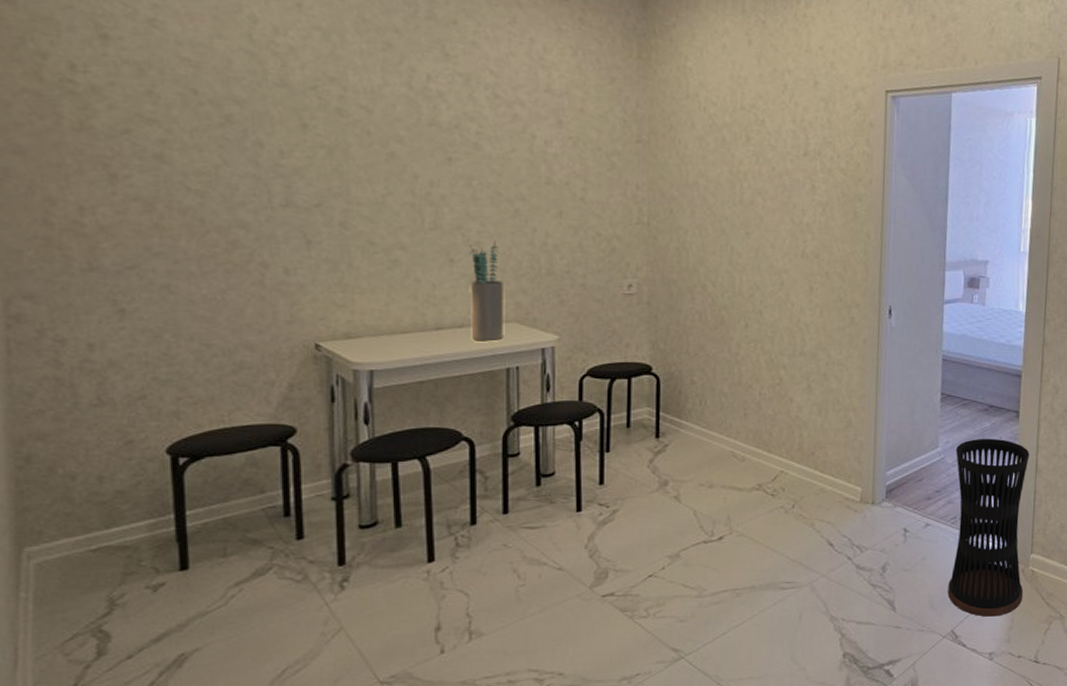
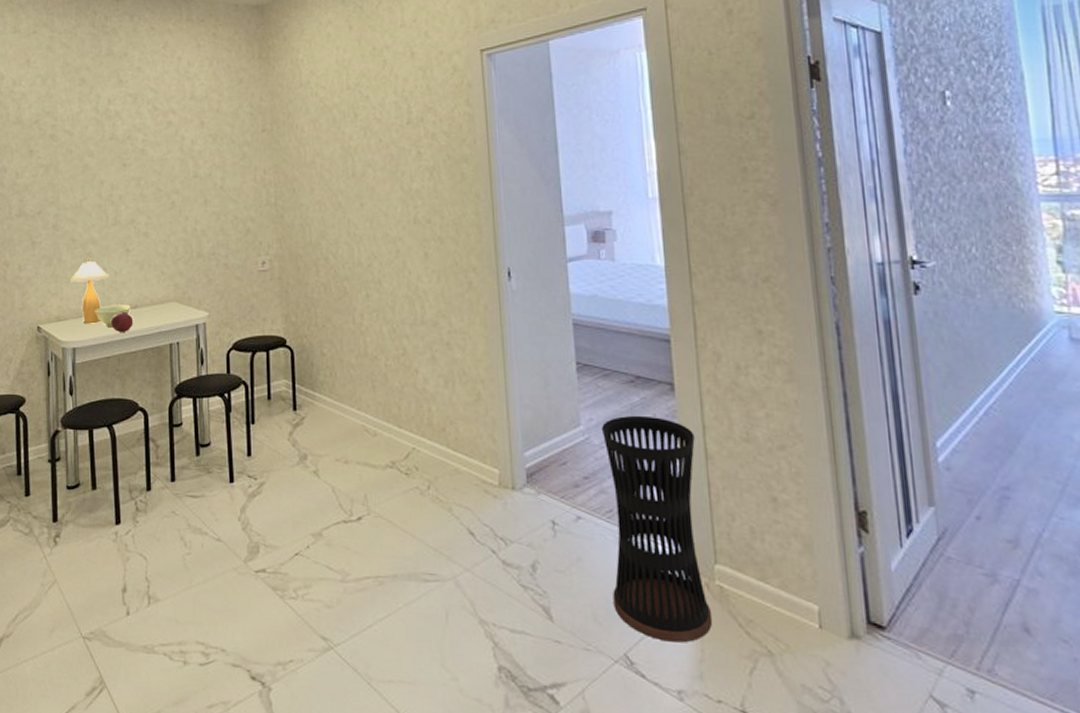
table lamp: none [367,266,423,343] -> present [71,258,108,324]
bowl: none [403,322,454,349] -> present [95,305,131,328]
fruit: none [426,330,458,354] -> present [111,311,133,332]
vase: present [469,241,504,342] -> none [140,230,166,320]

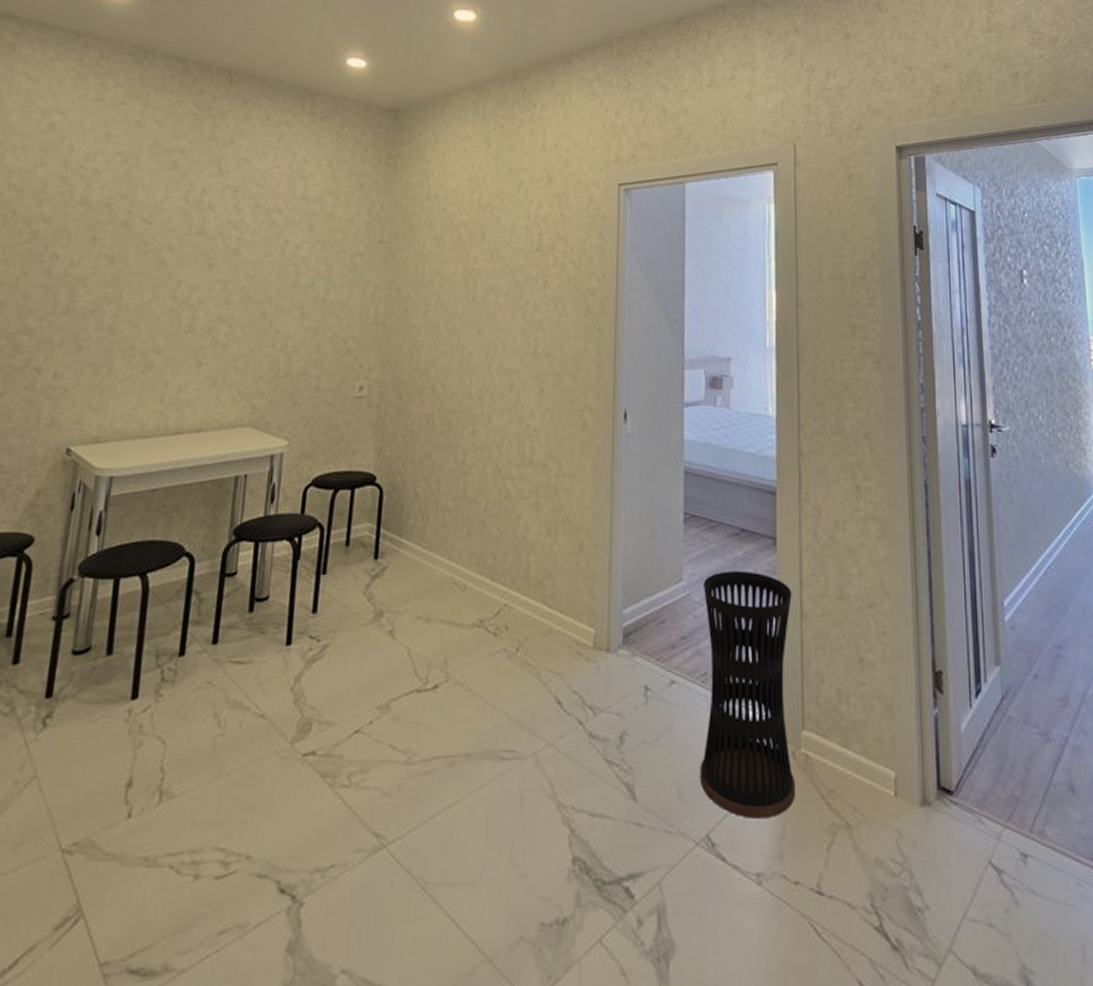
table lamp: present [71,258,108,324] -> none [120,369,170,448]
bowl: present [95,305,131,328] -> none [146,427,193,454]
fruit: present [111,311,133,332] -> none [164,434,194,460]

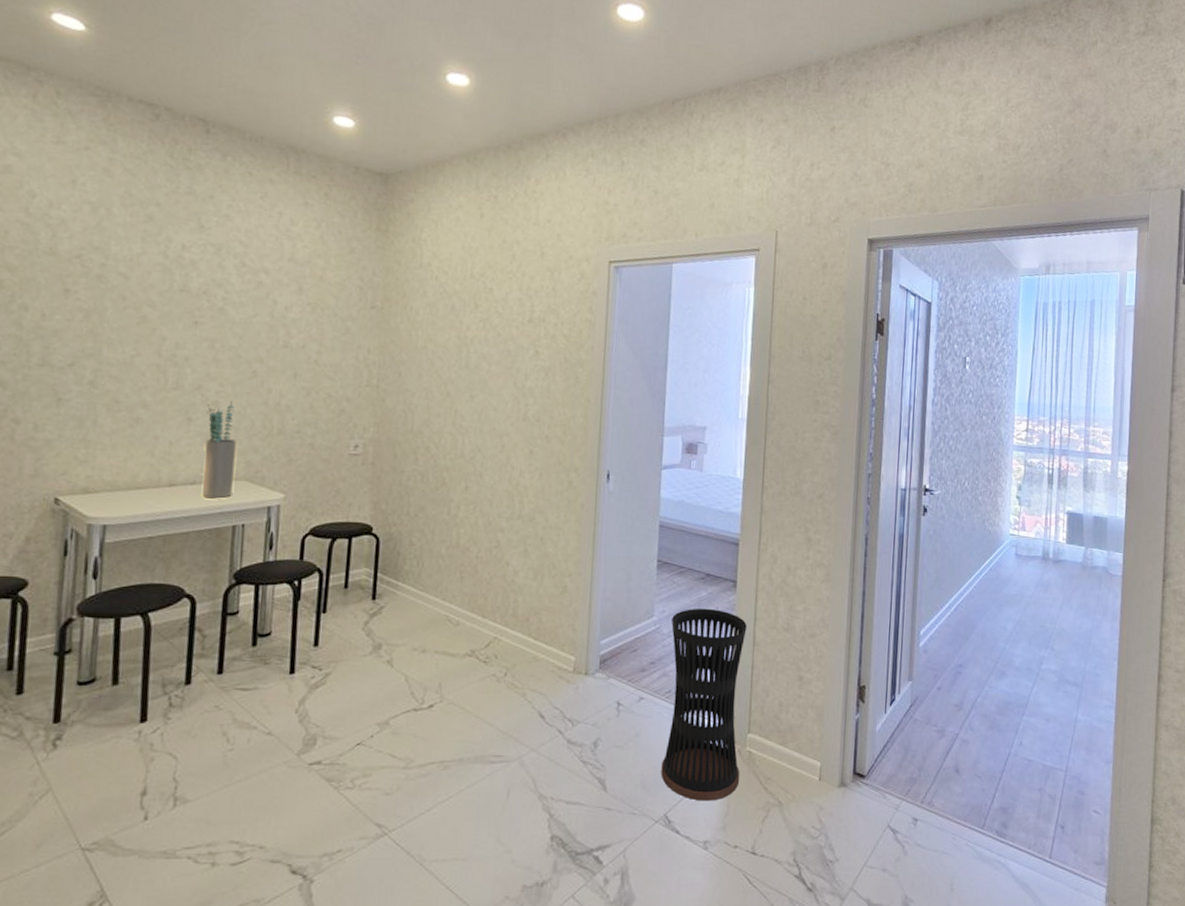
vase: none [206,343,244,447] -> present [201,401,237,499]

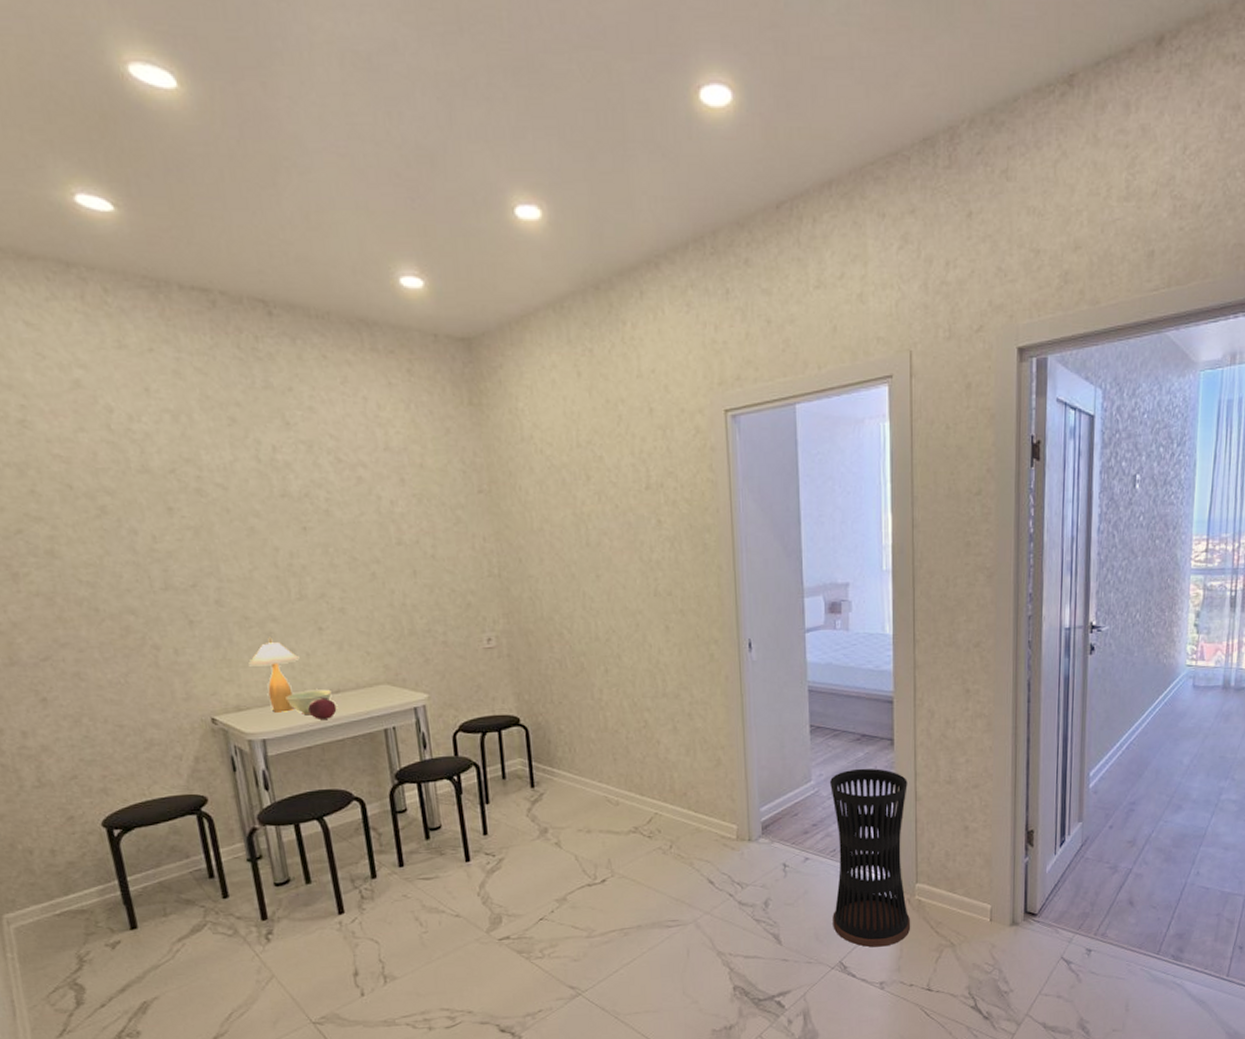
table lamp: none [108,423,160,499] -> present [248,638,298,713]
bowl: none [138,479,187,505] -> present [286,689,332,716]
fruit: none [158,486,189,510] -> present [308,697,337,719]
vase: present [201,401,237,499] -> none [334,606,377,705]

